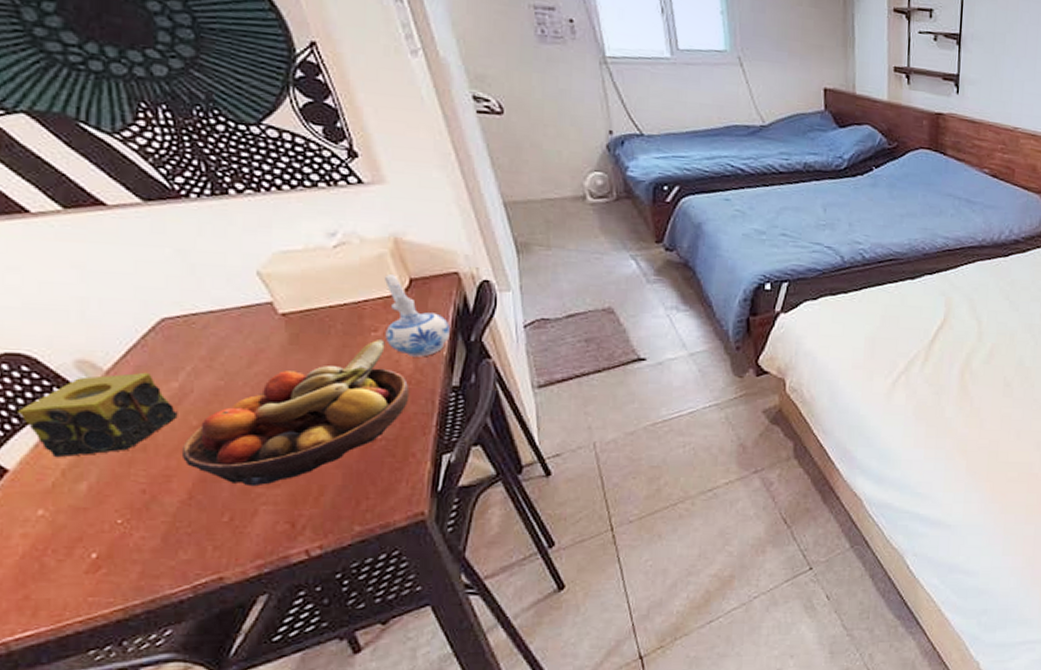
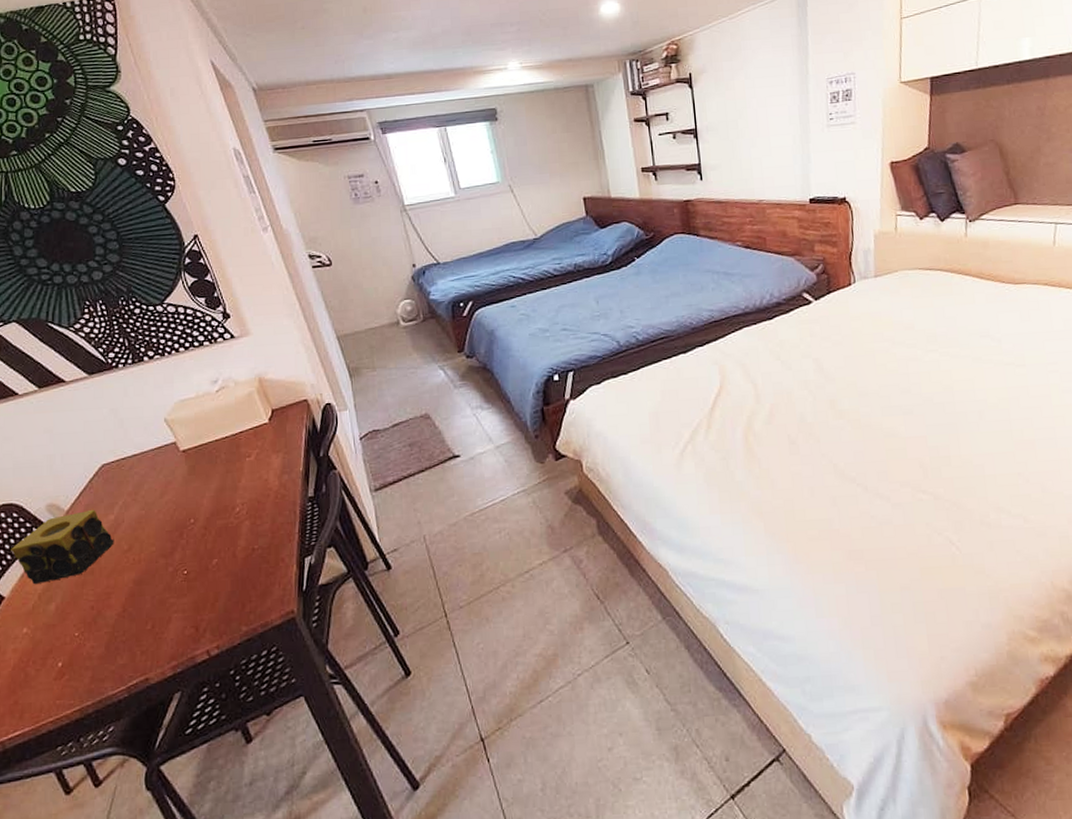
fruit bowl: present [181,338,410,487] -> none [117,462,277,598]
ceramic pitcher: present [385,274,450,357] -> none [254,408,304,475]

